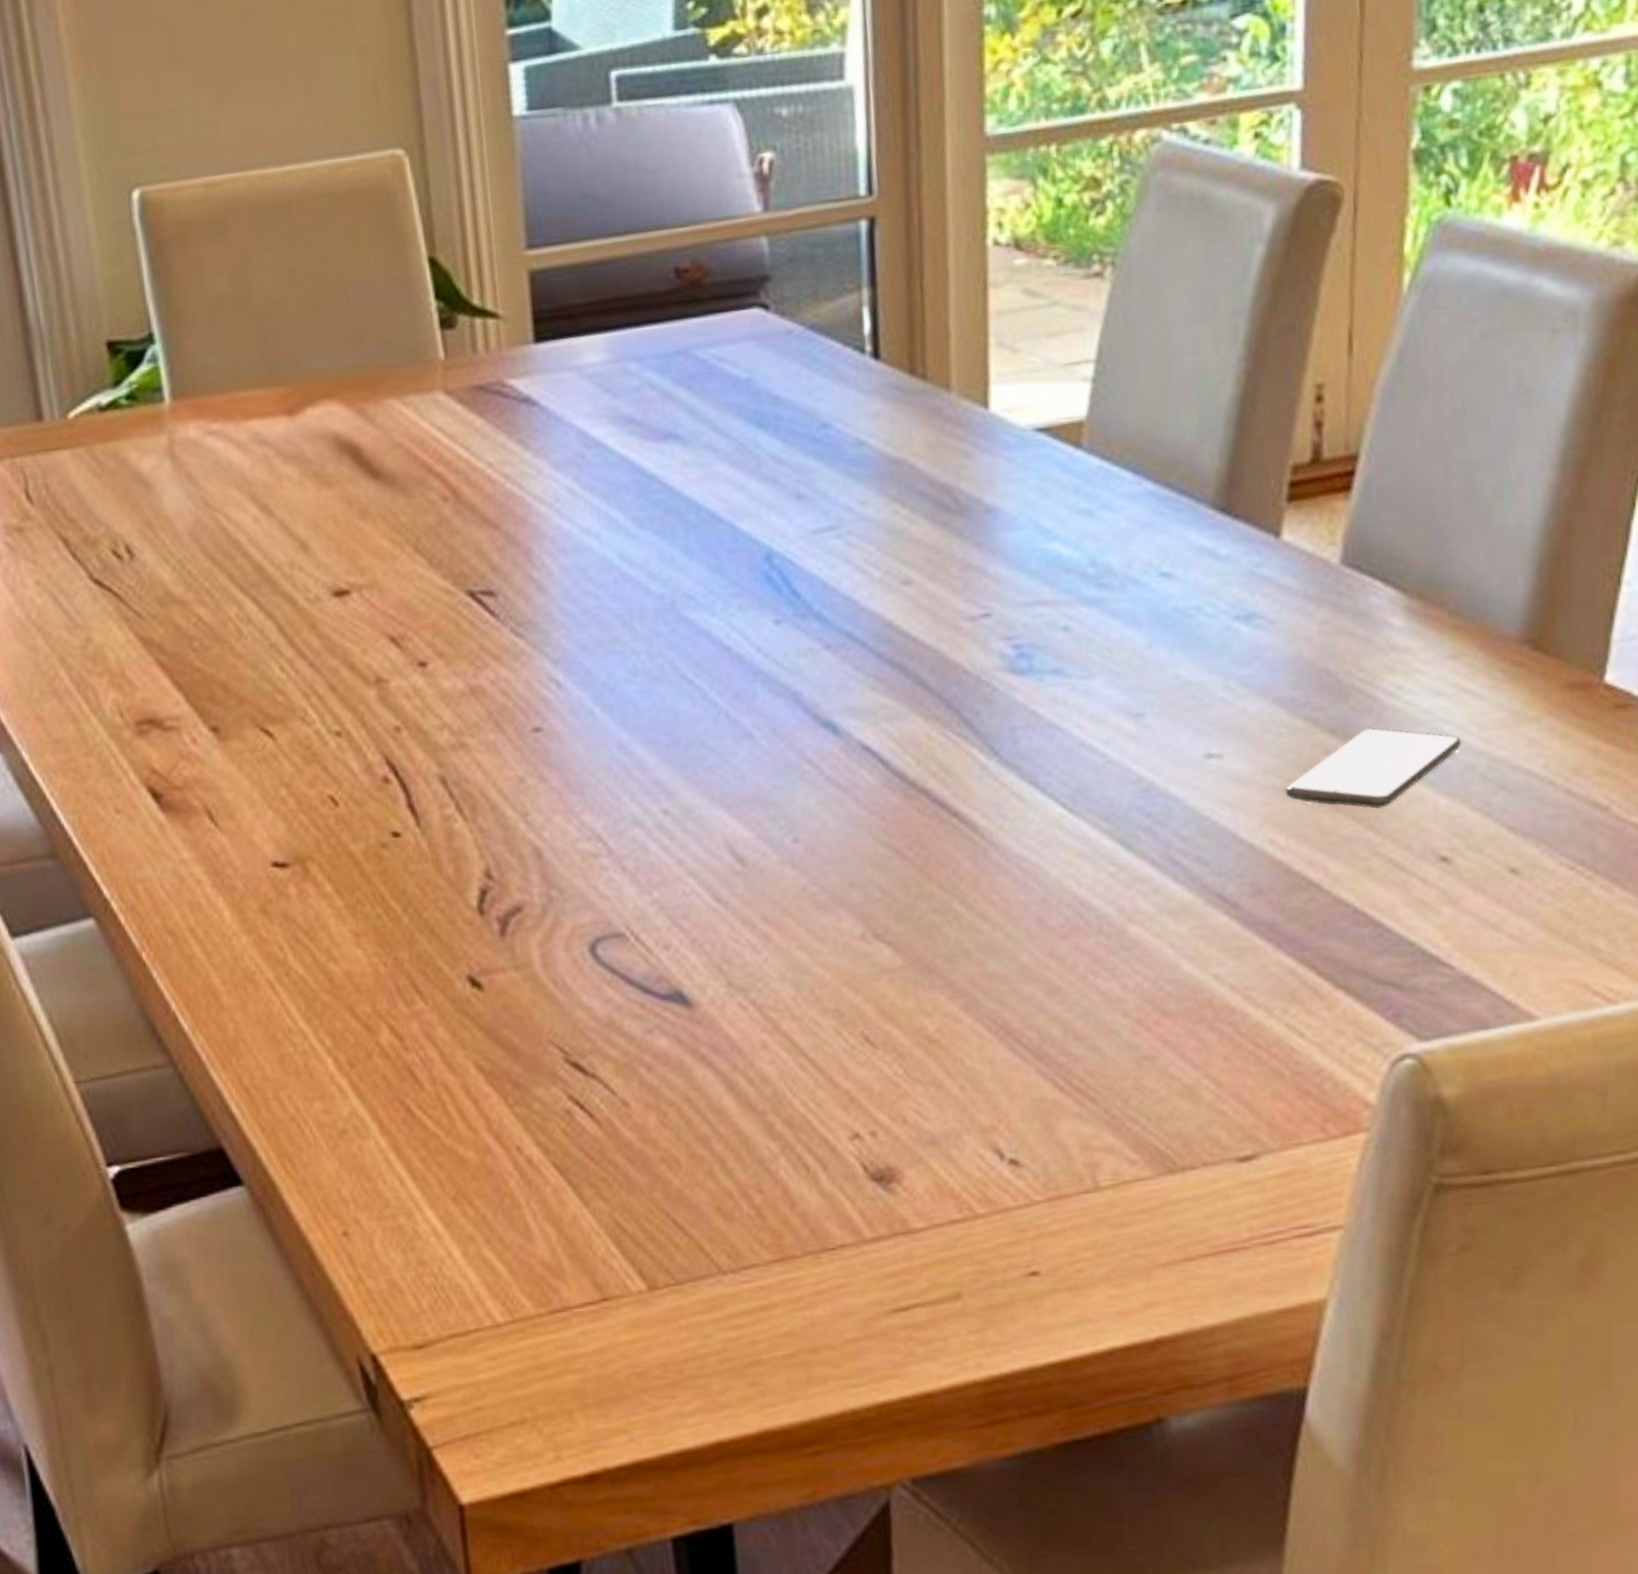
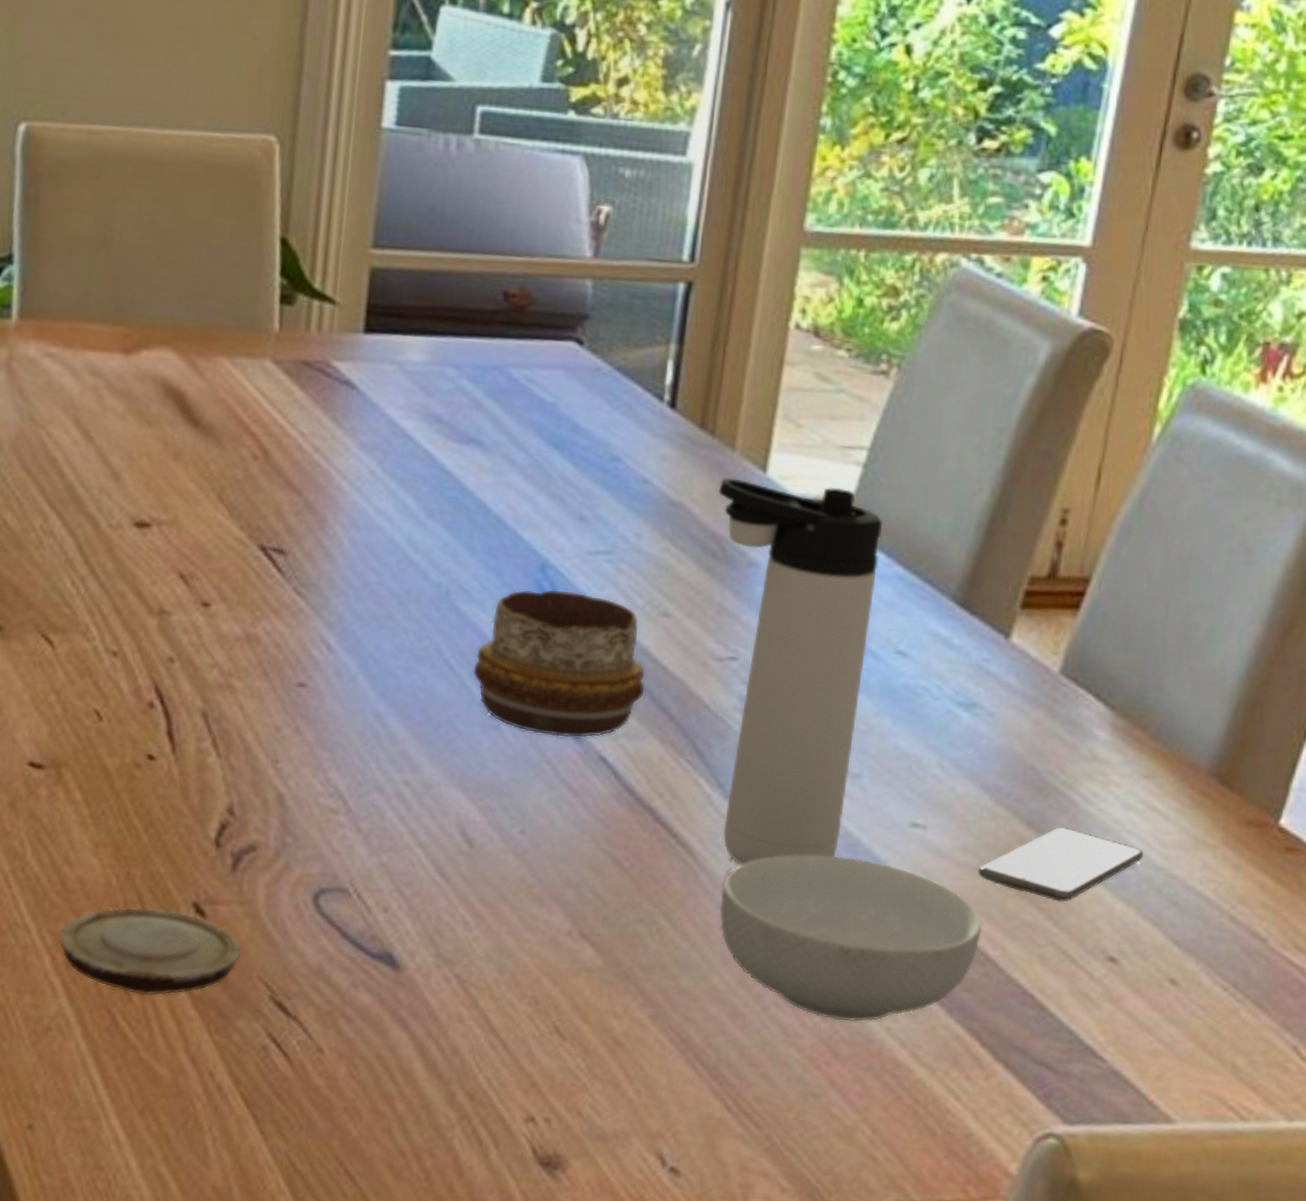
wood slice: none [337,988,527,1081] -> present [58,907,242,997]
decorative bowl: none [712,576,899,735] -> present [472,589,646,738]
thermos bottle: none [940,409,1132,832] -> present [718,477,883,865]
cereal bowl: none [1014,802,1300,977] -> present [719,854,983,1022]

